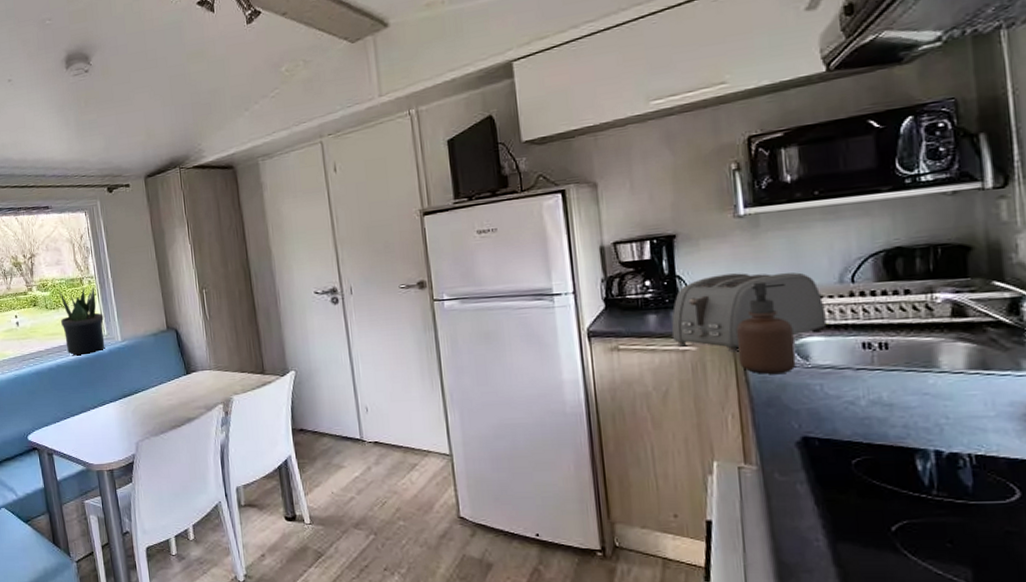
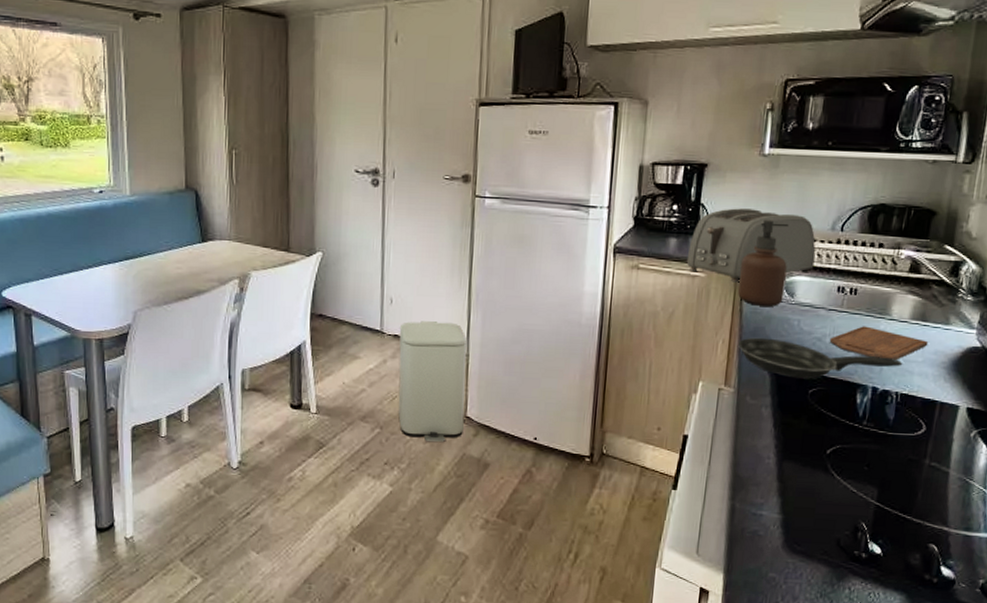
planter: present [58,287,105,356] -> none [58,125,111,207]
pedal bin: none [378,424,459,545] -> present [398,321,468,443]
frying pan: none [752,407,970,449] -> present [738,337,903,379]
cutting board: none [865,382,999,418] -> present [829,326,929,360]

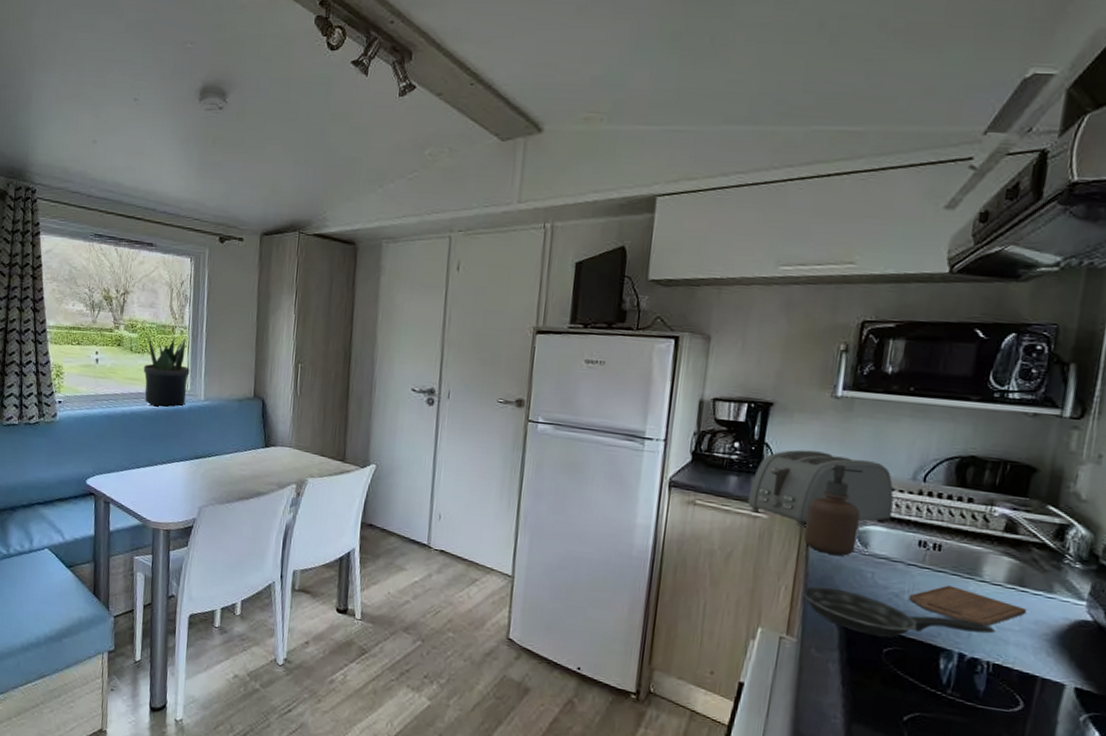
planter: none [58,125,111,207] -> present [144,333,190,408]
pedal bin: present [398,321,468,443] -> none [440,538,514,663]

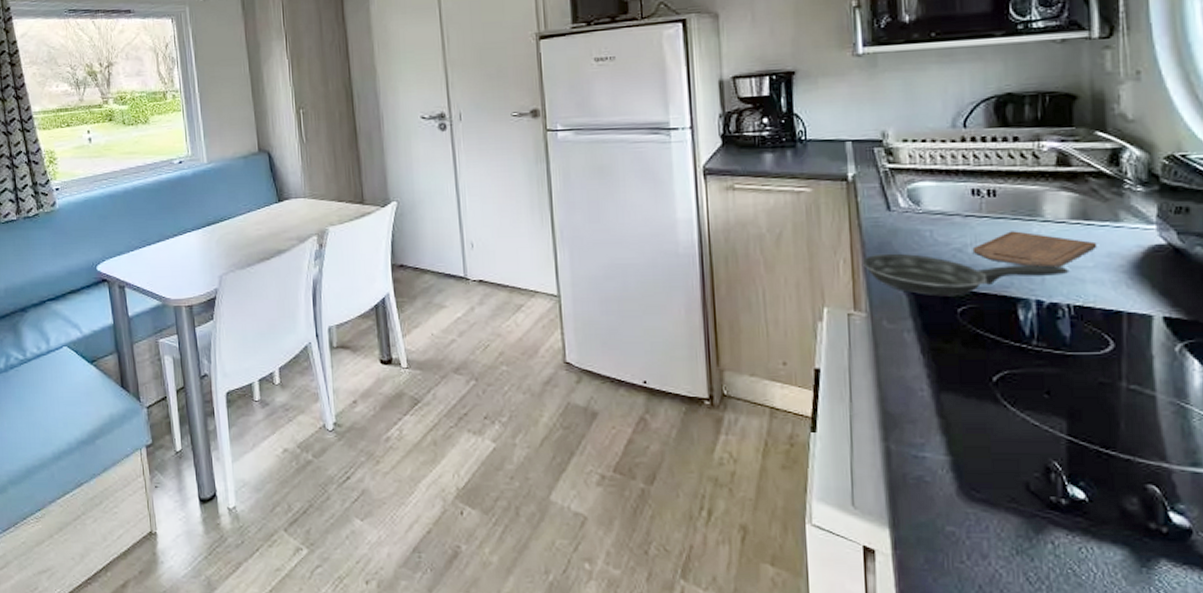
planter: present [144,333,190,408] -> none [138,102,189,178]
toaster: present [747,449,894,527] -> none [787,113,939,195]
soap dispenser: present [804,463,863,556] -> none [851,123,908,218]

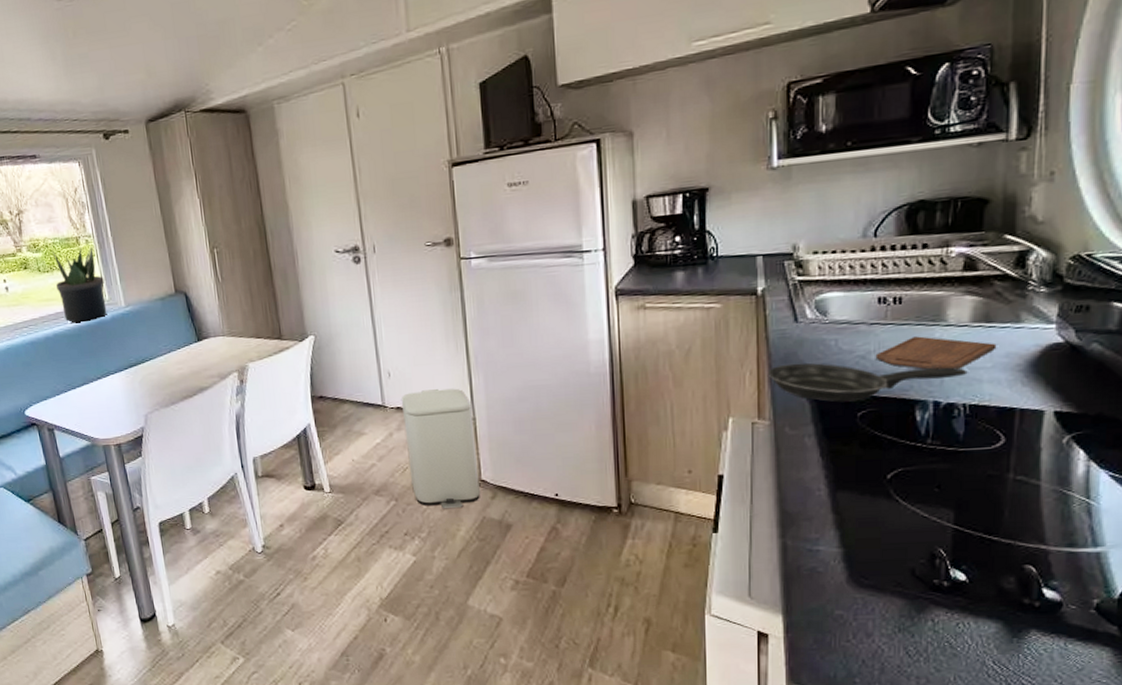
planter: none [138,102,189,178] -> present [51,247,107,324]
pedal bin: none [483,263,565,392] -> present [401,388,480,509]

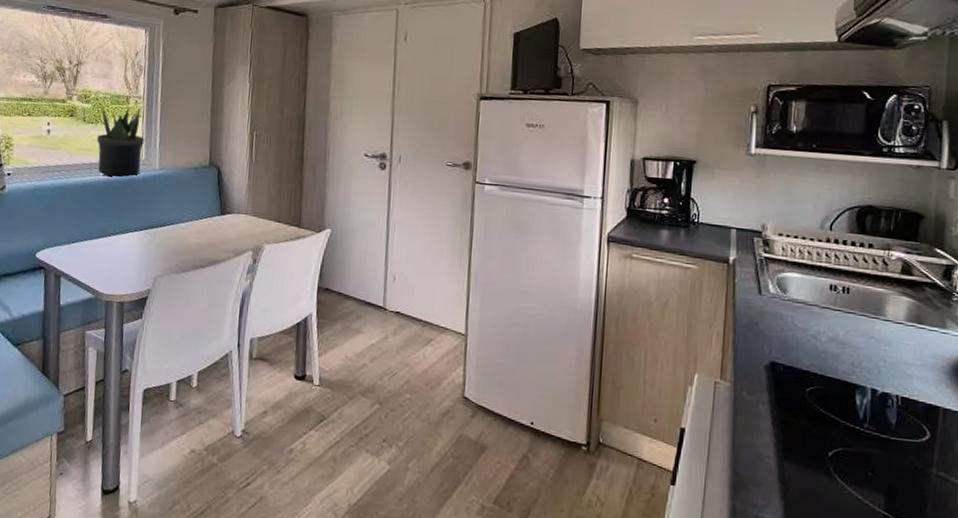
pedal bin: present [401,388,480,509] -> none [397,299,467,423]
frying pan: present [769,363,968,403] -> none [733,331,901,378]
cutting board: present [875,336,997,370] -> none [824,325,926,362]

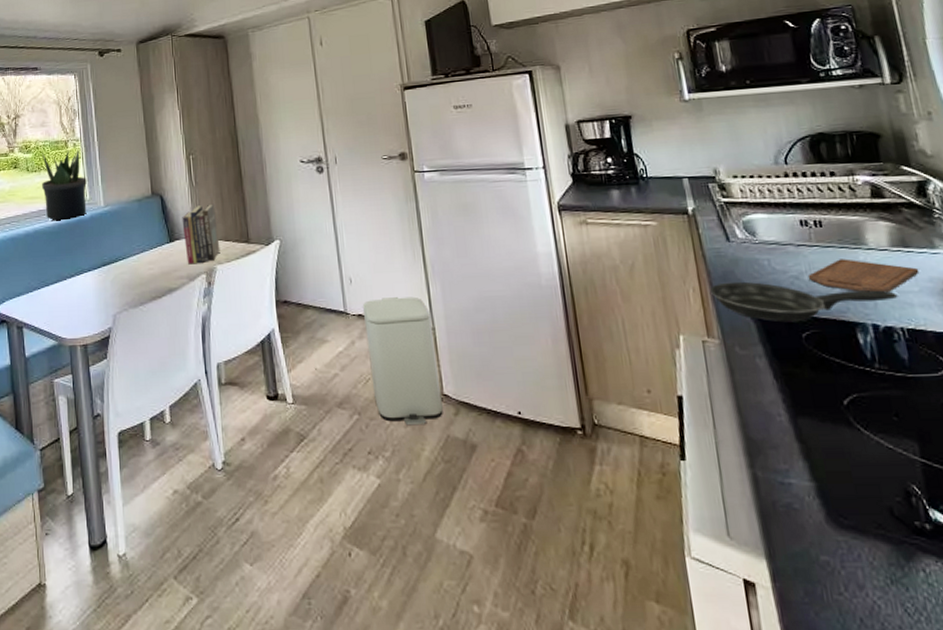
books: none [235,183,272,241] -> present [182,203,220,265]
pedal bin: none [397,299,467,423] -> present [362,296,443,426]
frying pan: none [733,331,901,378] -> present [710,281,899,323]
cutting board: none [824,325,926,362] -> present [807,258,920,293]

